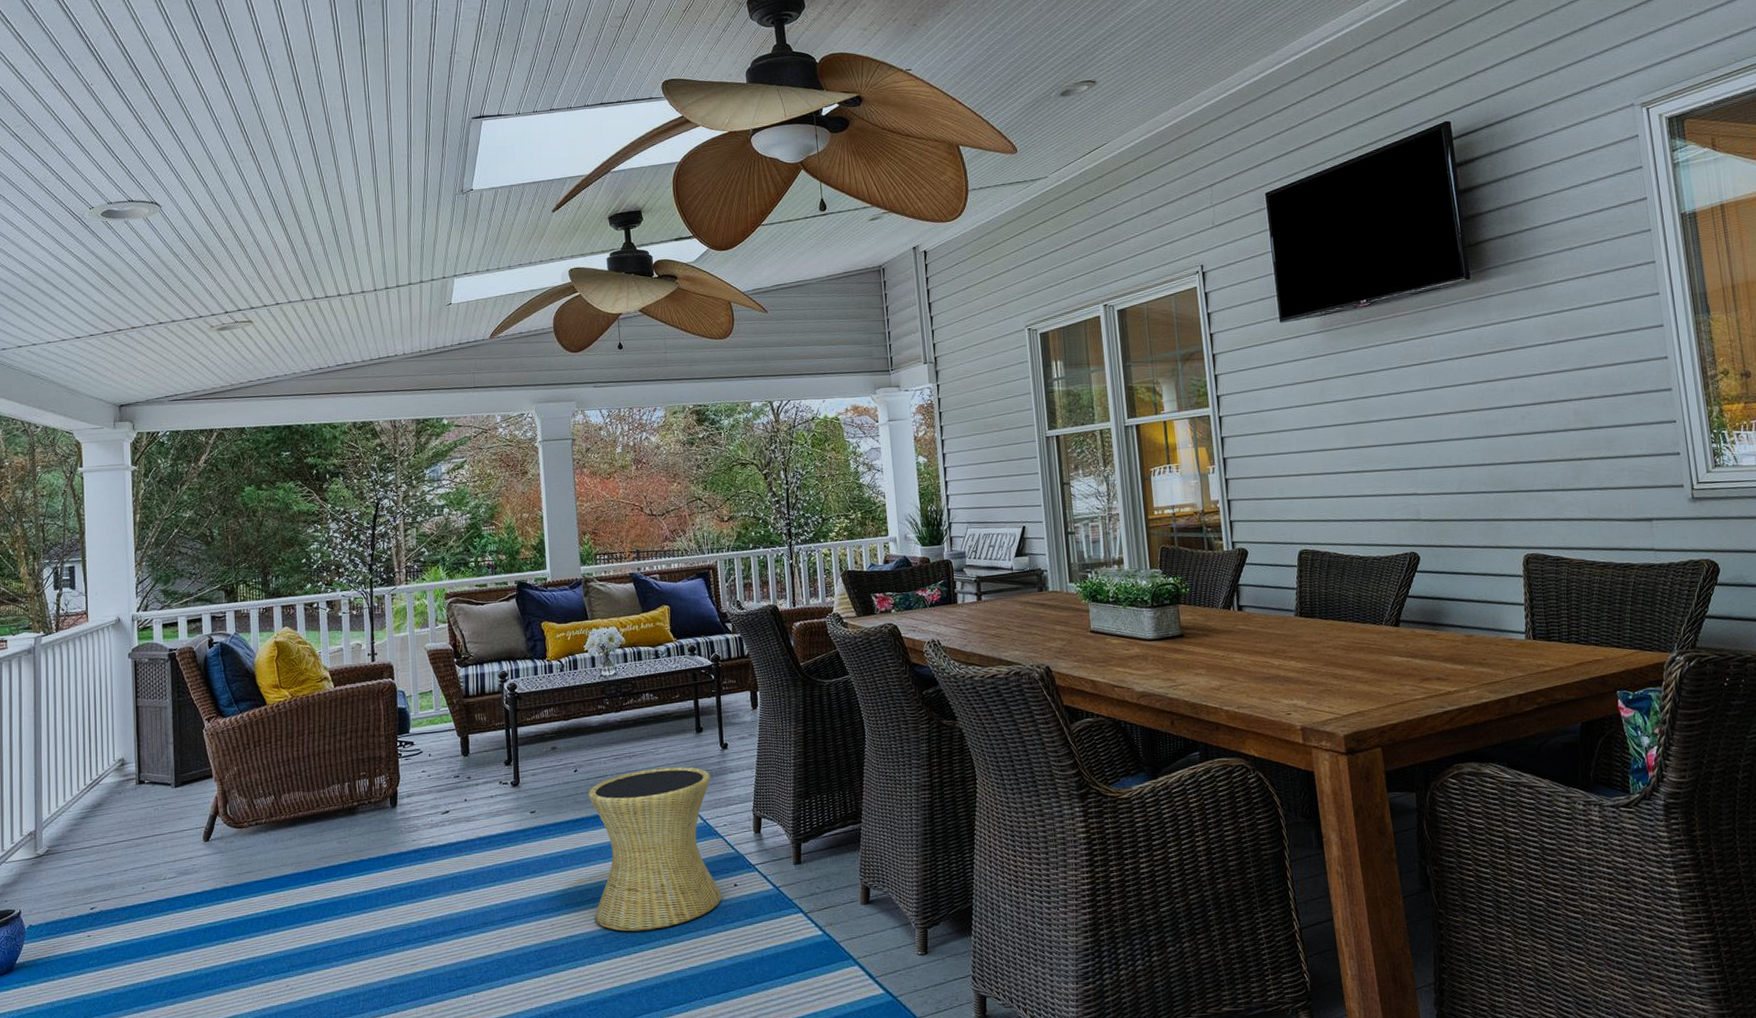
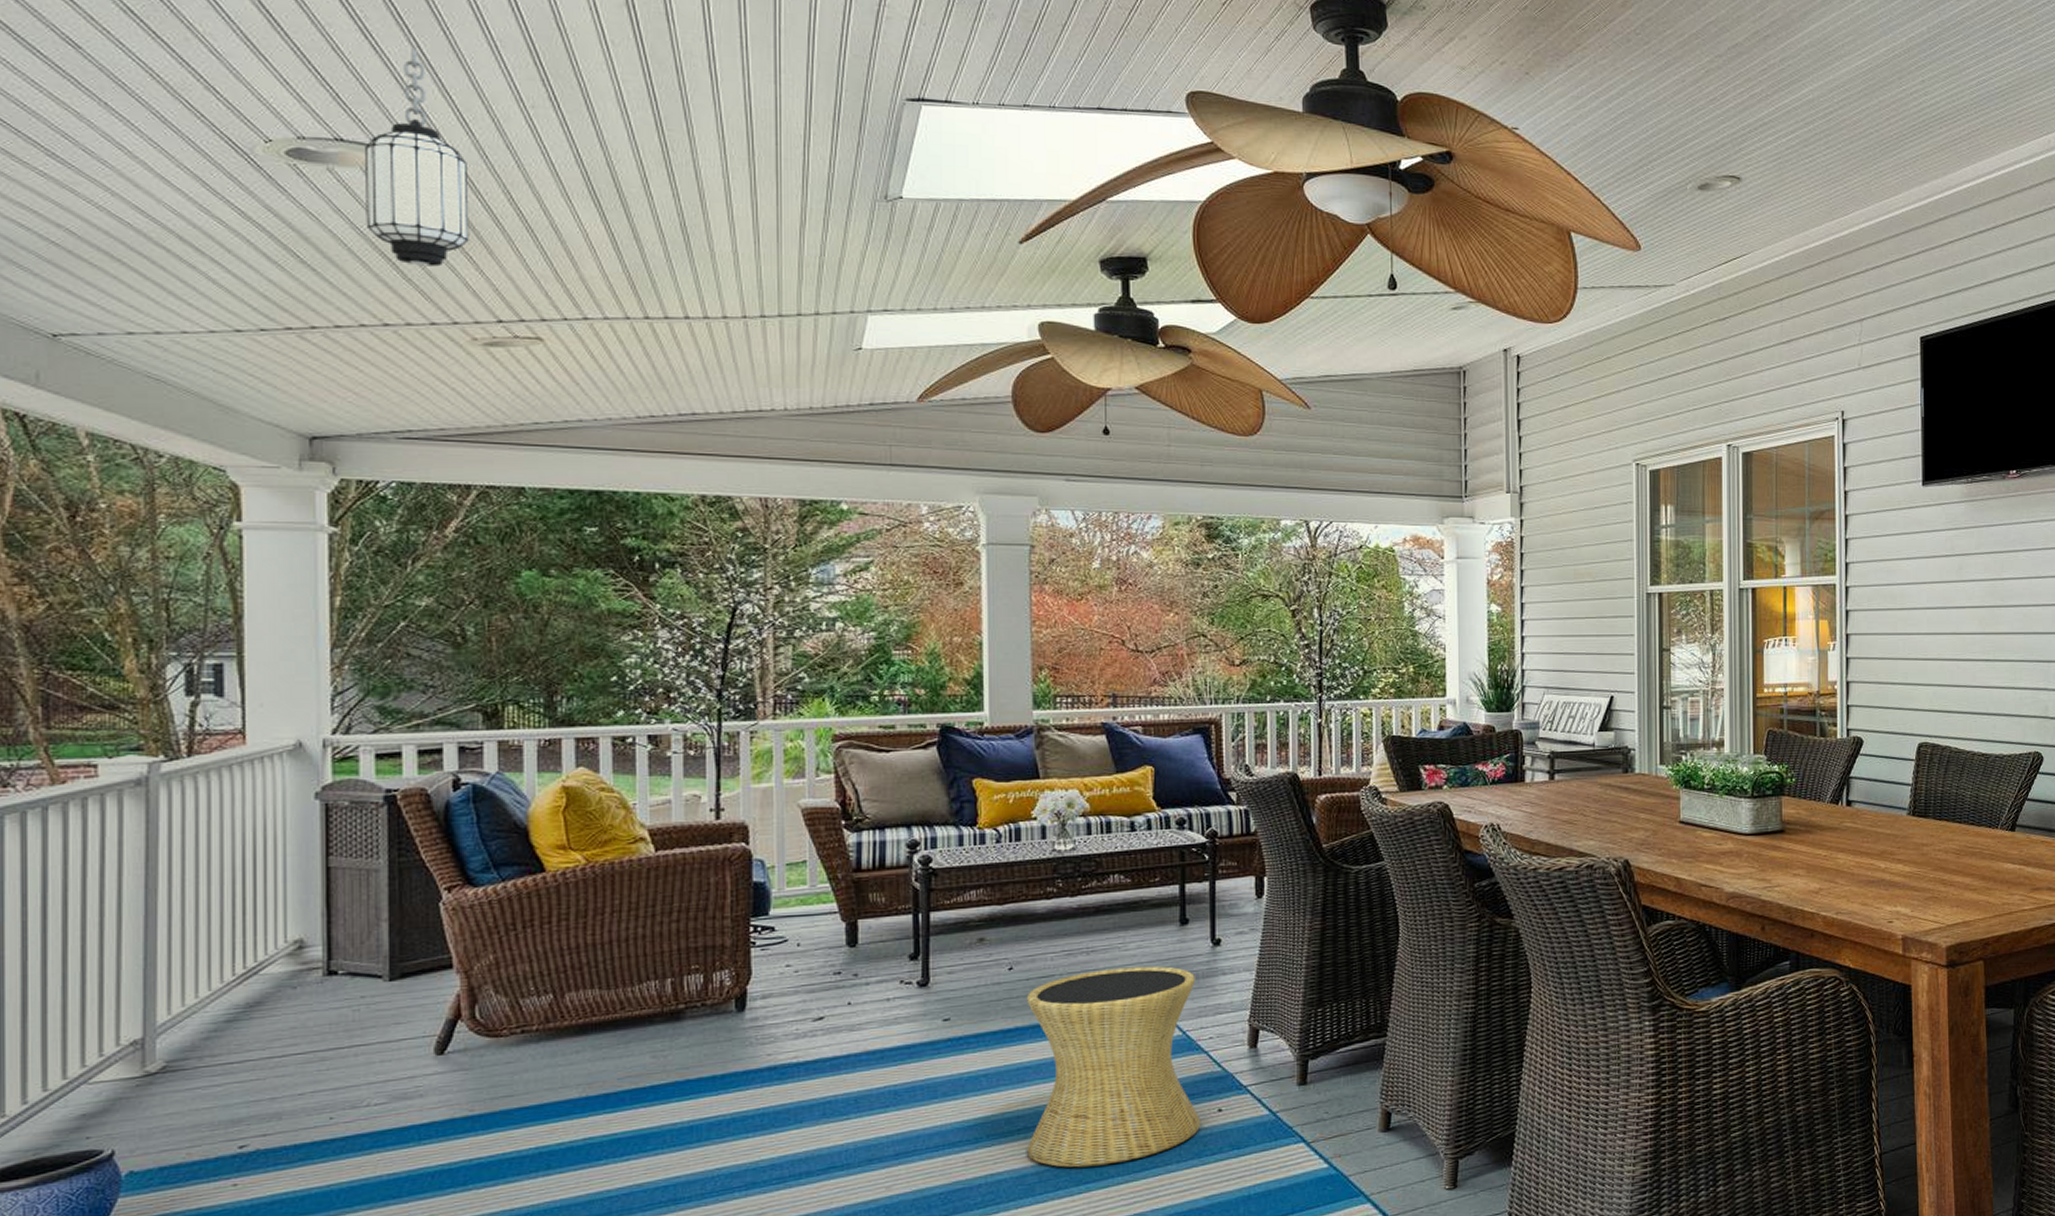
hanging lantern: none [146,132,207,280] -> present [365,48,469,267]

